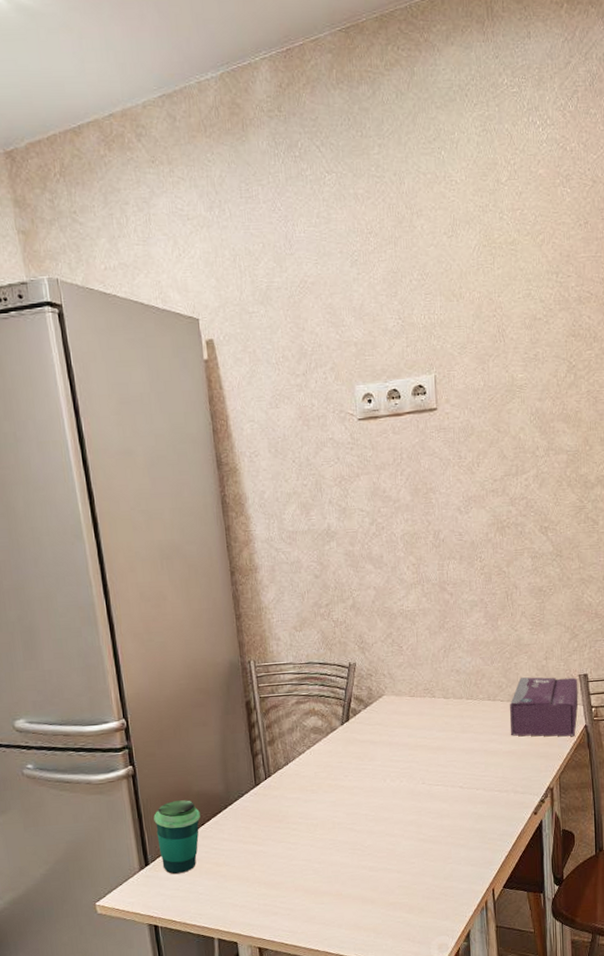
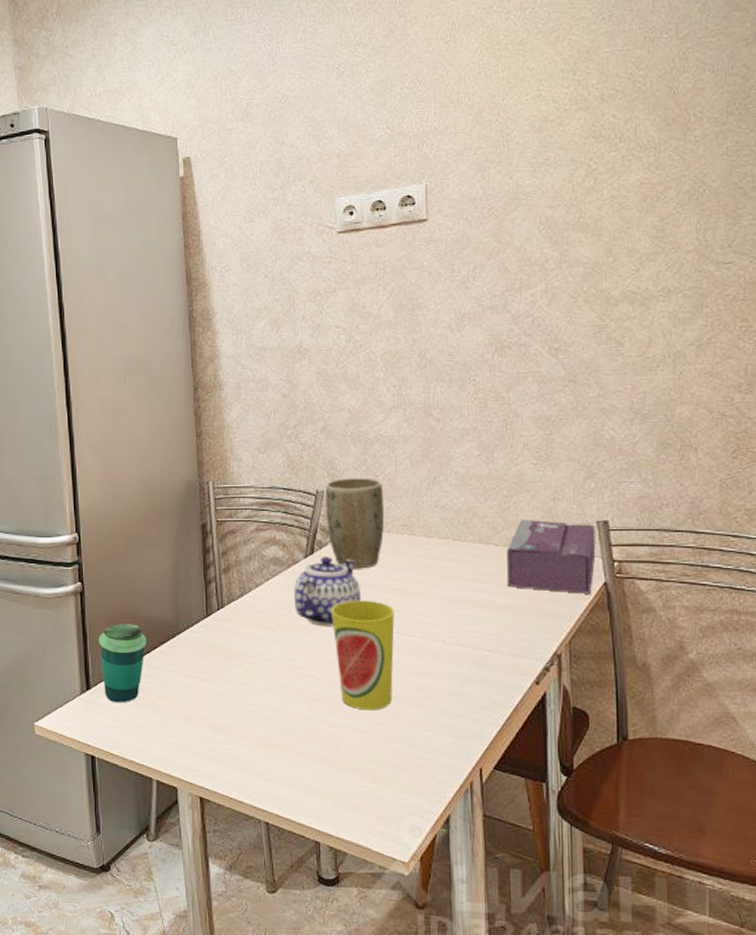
teapot: none [333,722,392,785] -> present [294,557,362,627]
plant pot: none [356,649,409,731] -> present [325,478,385,569]
cup: none [367,757,421,853] -> present [332,600,395,711]

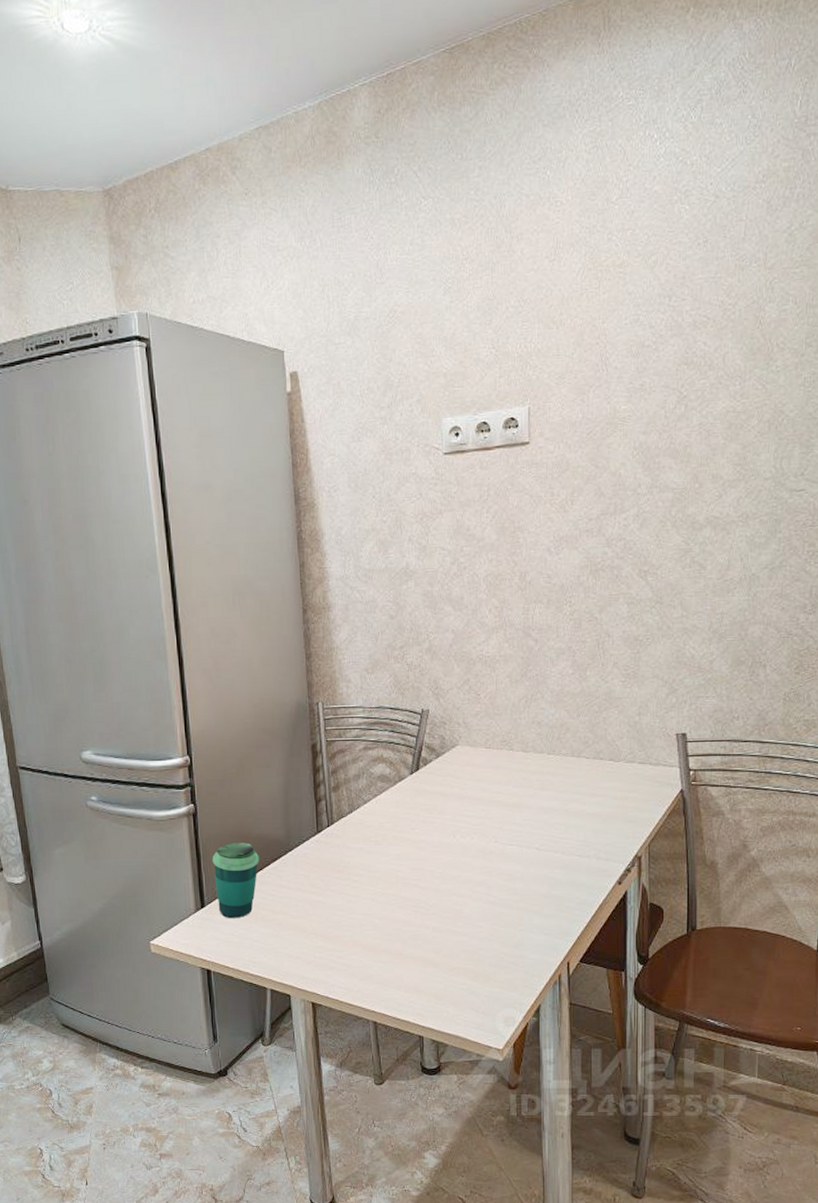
teapot: present [294,557,362,627] -> none [400,773,463,839]
plant pot: present [325,478,385,569] -> none [429,696,486,784]
cup: present [332,600,395,711] -> none [435,812,493,915]
tissue box: present [507,519,596,594] -> none [596,733,675,801]

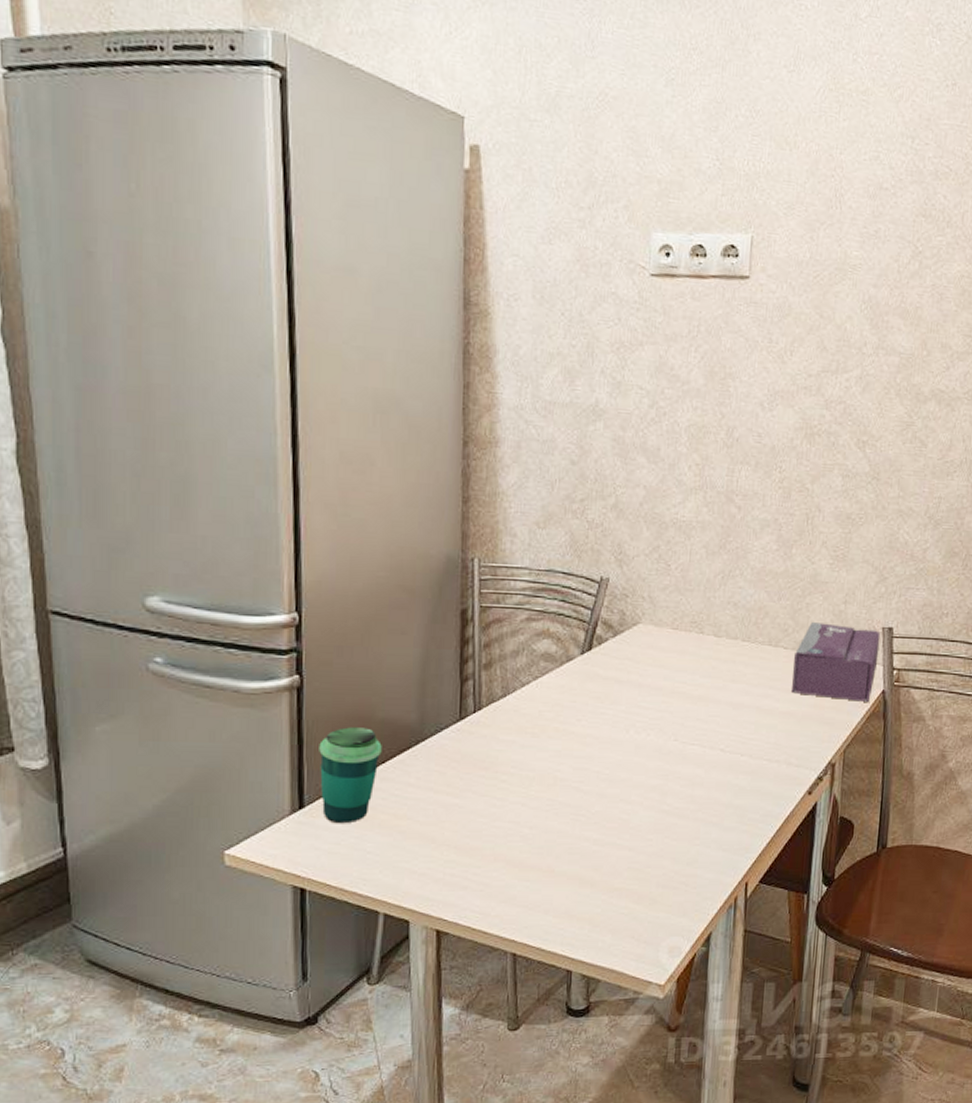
tissue box: none [596,733,675,801] -> present [792,621,881,702]

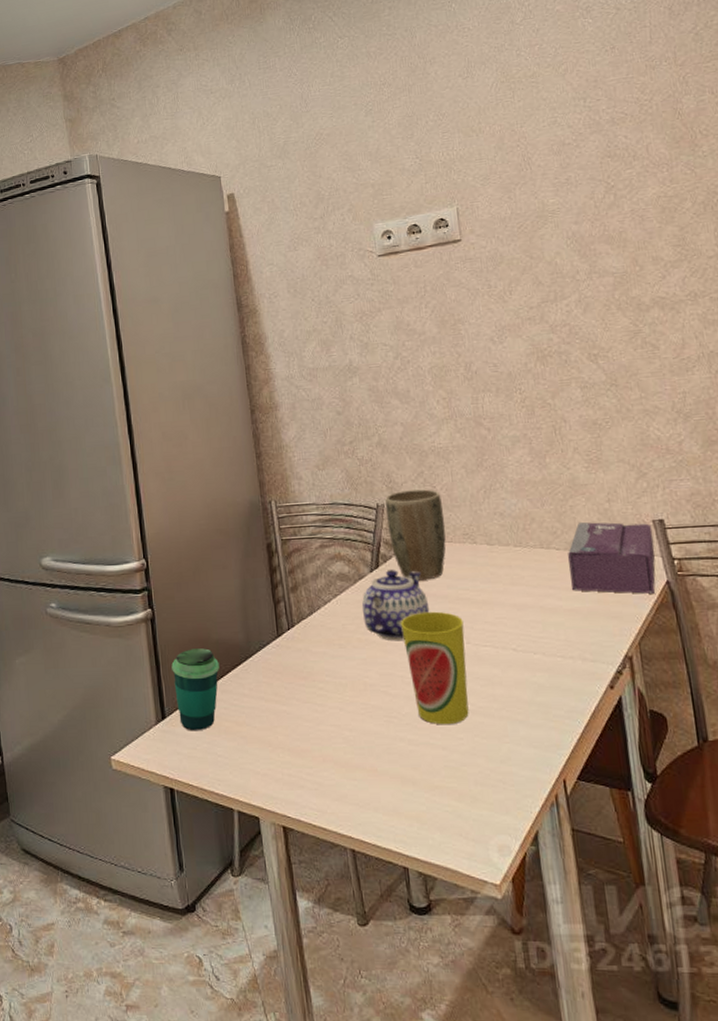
teapot: none [565,654,641,734] -> present [362,570,430,641]
cup: none [606,703,674,825] -> present [401,611,469,725]
plant pot: none [609,565,675,669] -> present [385,489,446,581]

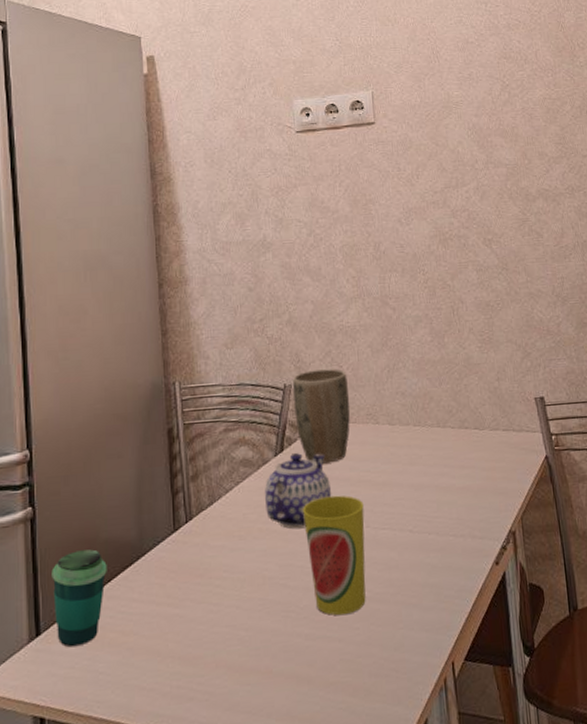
tissue box: present [568,521,656,594] -> none [461,400,537,469]

